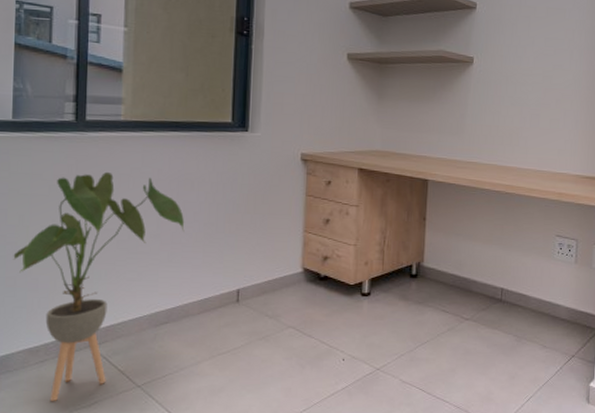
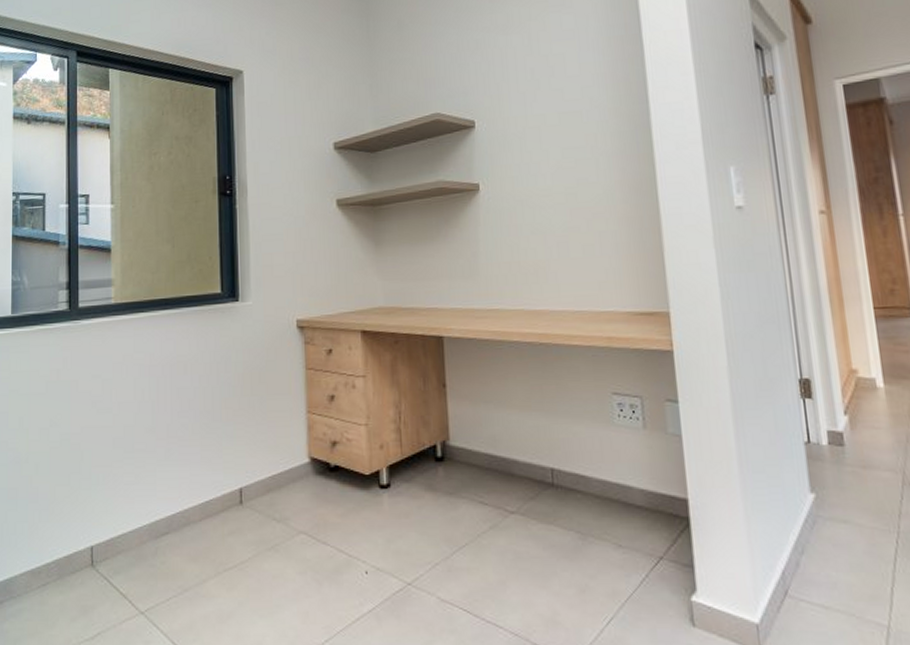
house plant: present [13,171,185,401] -> none [14,361,180,633]

